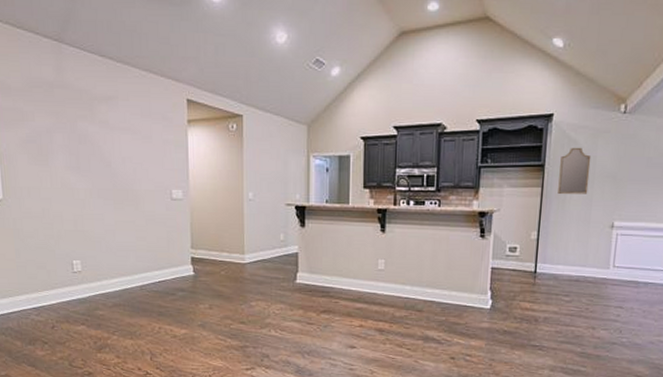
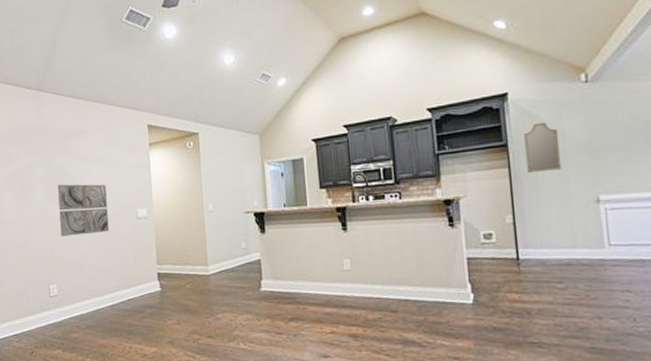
wall art: none [82,153,140,211] -> present [58,184,109,237]

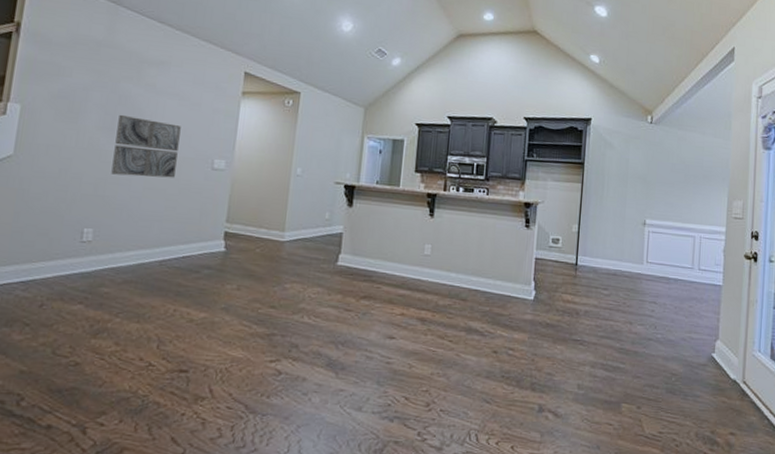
home mirror: present [524,122,562,172] -> none [596,149,625,193]

